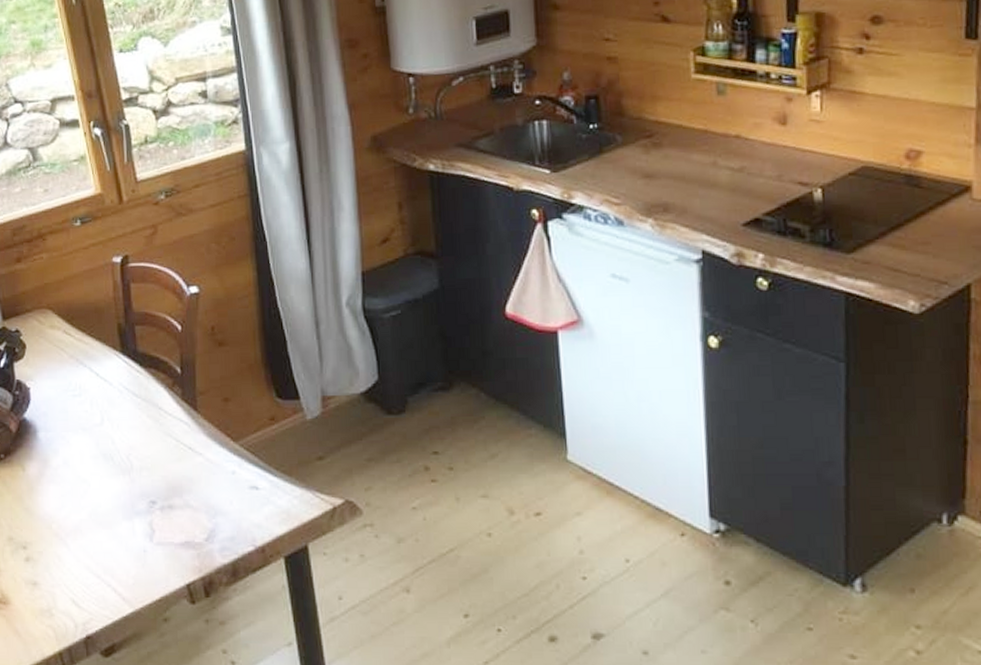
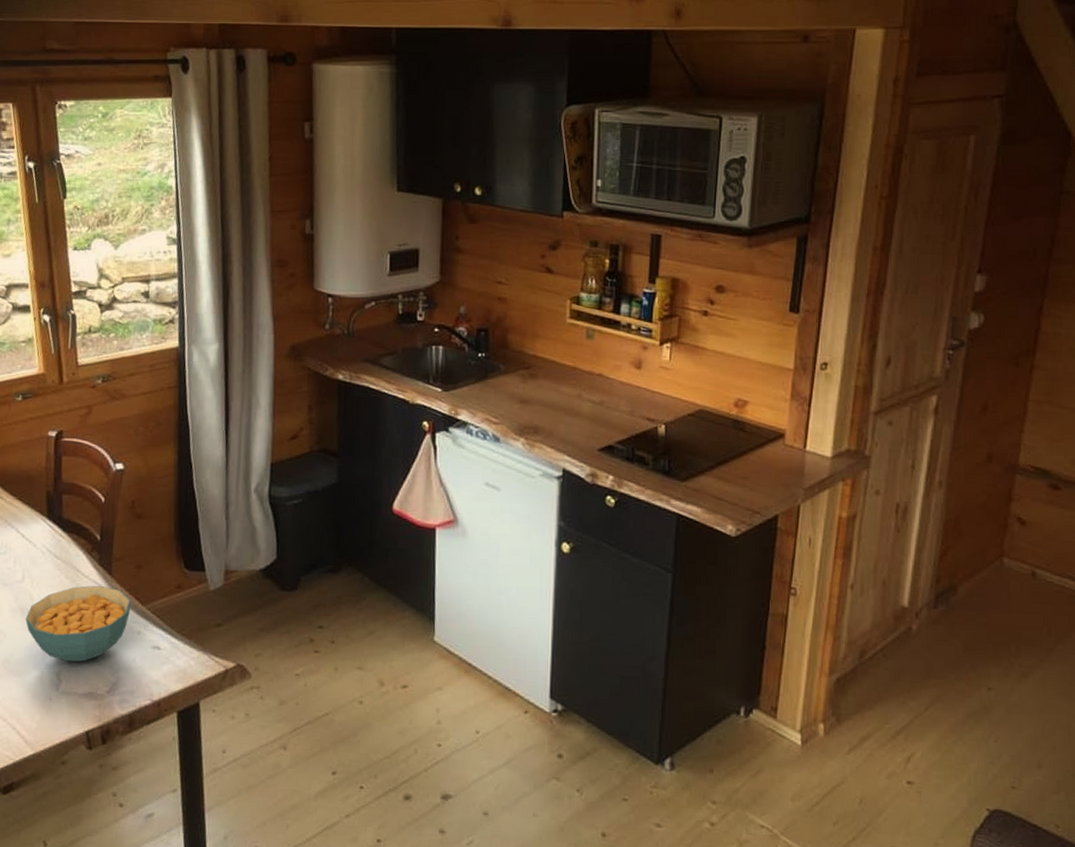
cereal bowl: none [109,423,222,510] -> present [25,585,131,662]

